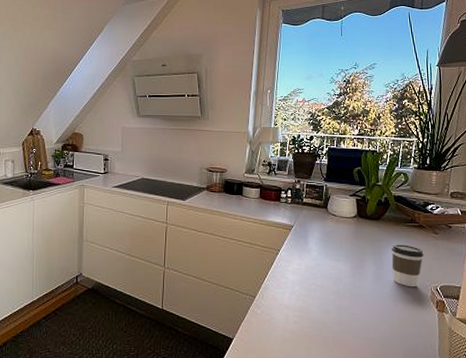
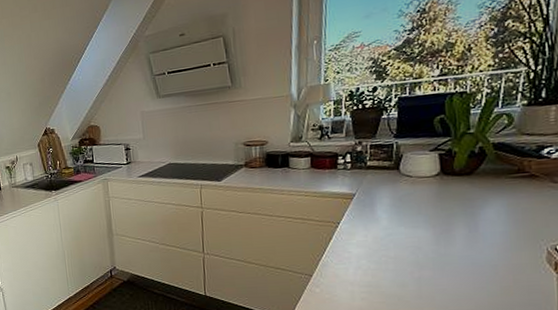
coffee cup: present [392,244,424,288] -> none [490,200,537,249]

